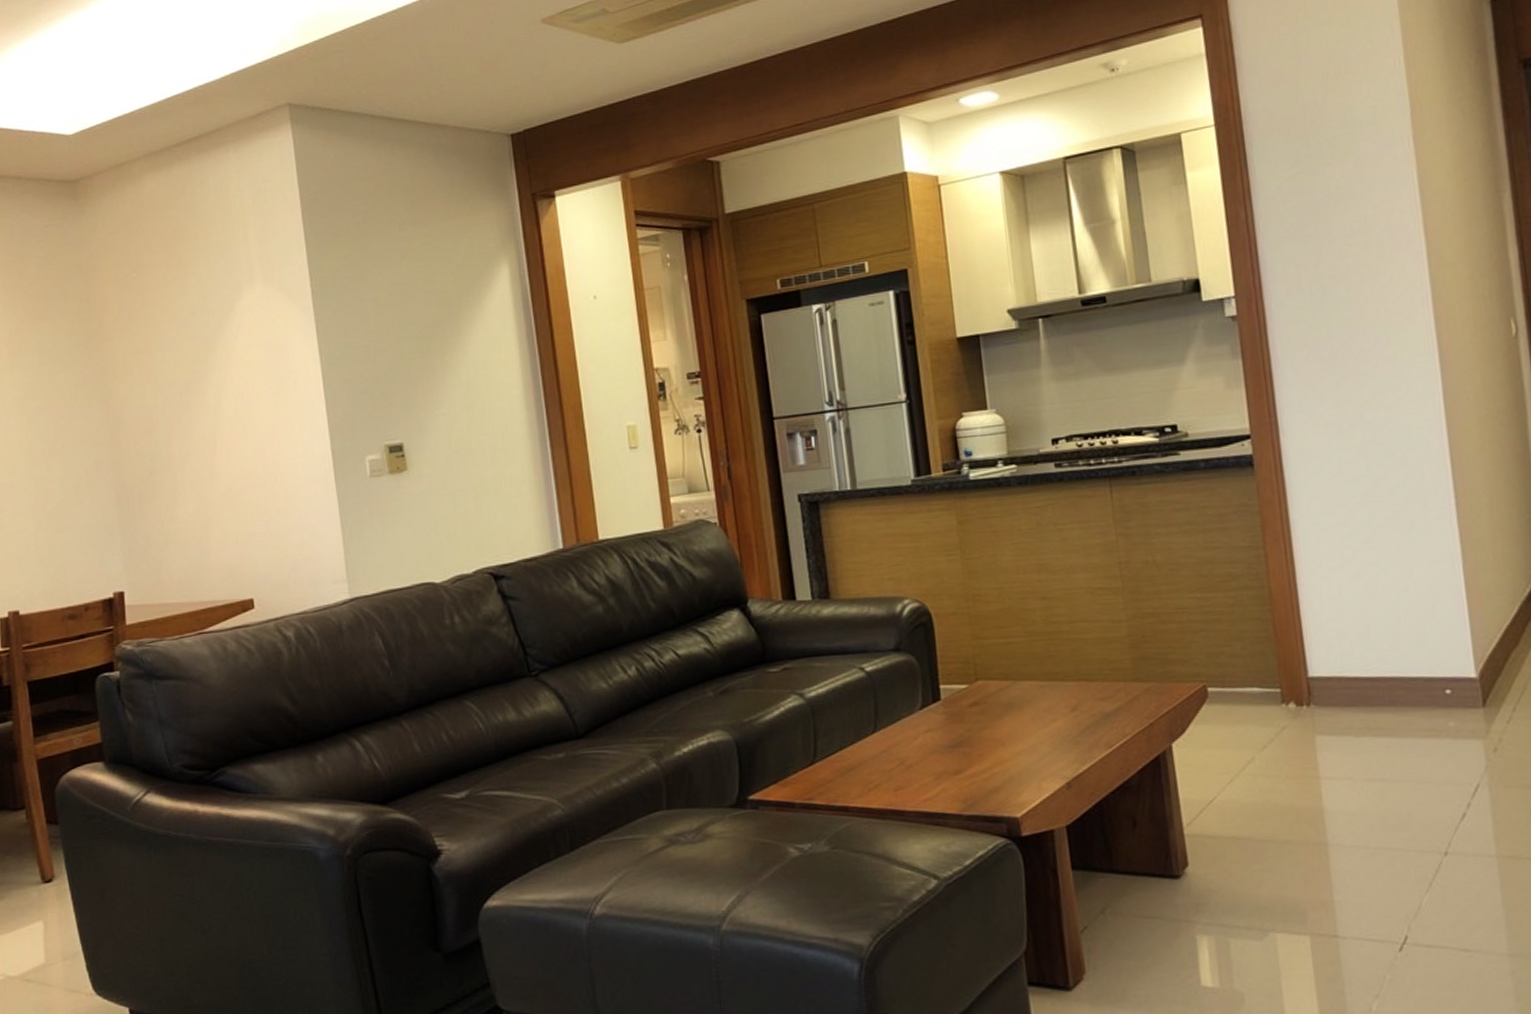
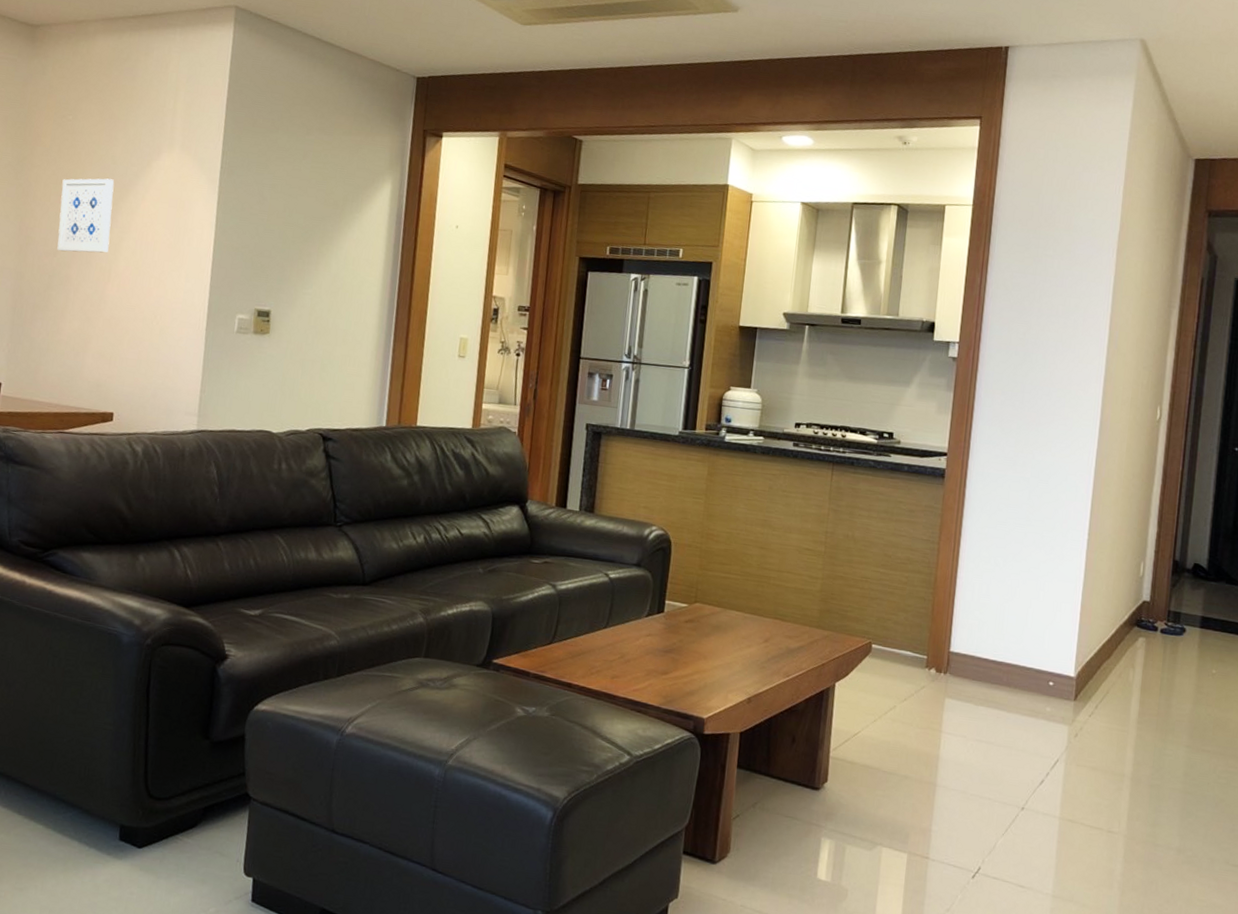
wall art: none [141,334,208,429] -> present [57,178,115,253]

